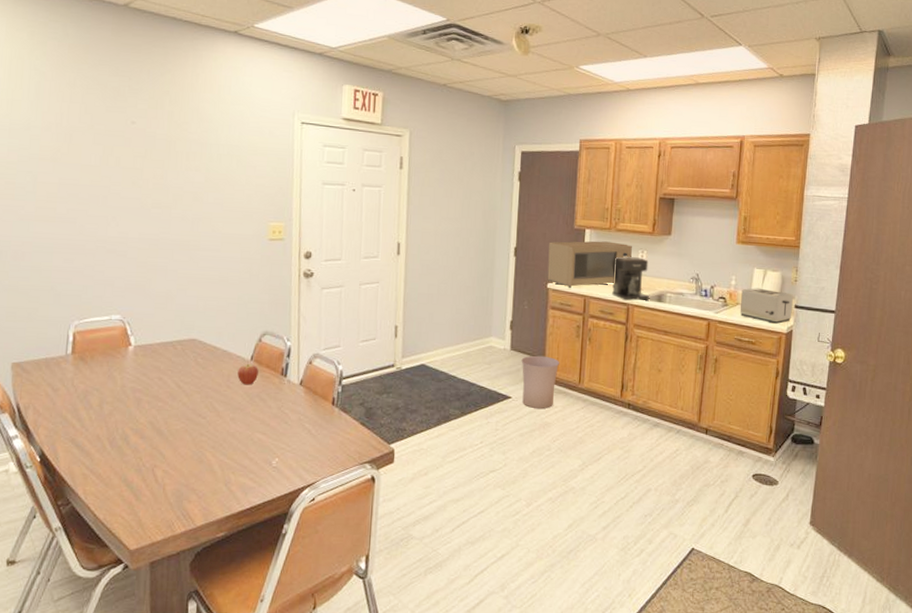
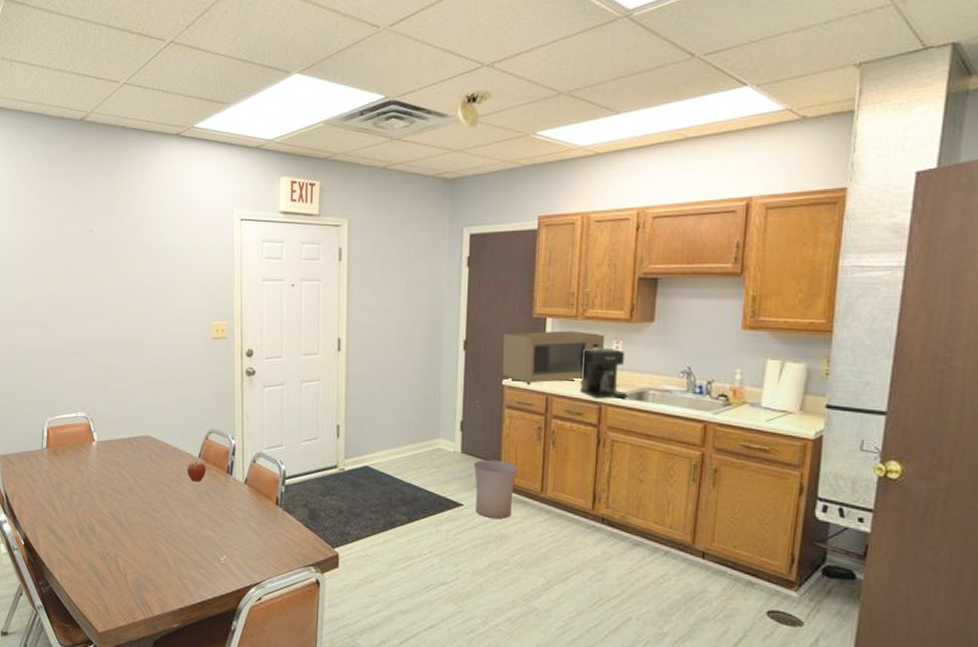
toaster: present [739,287,794,325] -> none [747,383,825,429]

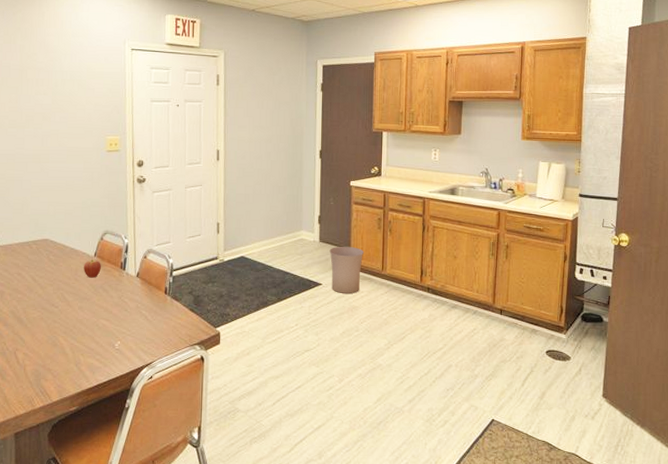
microwave: present [502,331,604,386] -> none [350,142,426,186]
coffee maker: present [580,348,626,399] -> none [409,155,443,195]

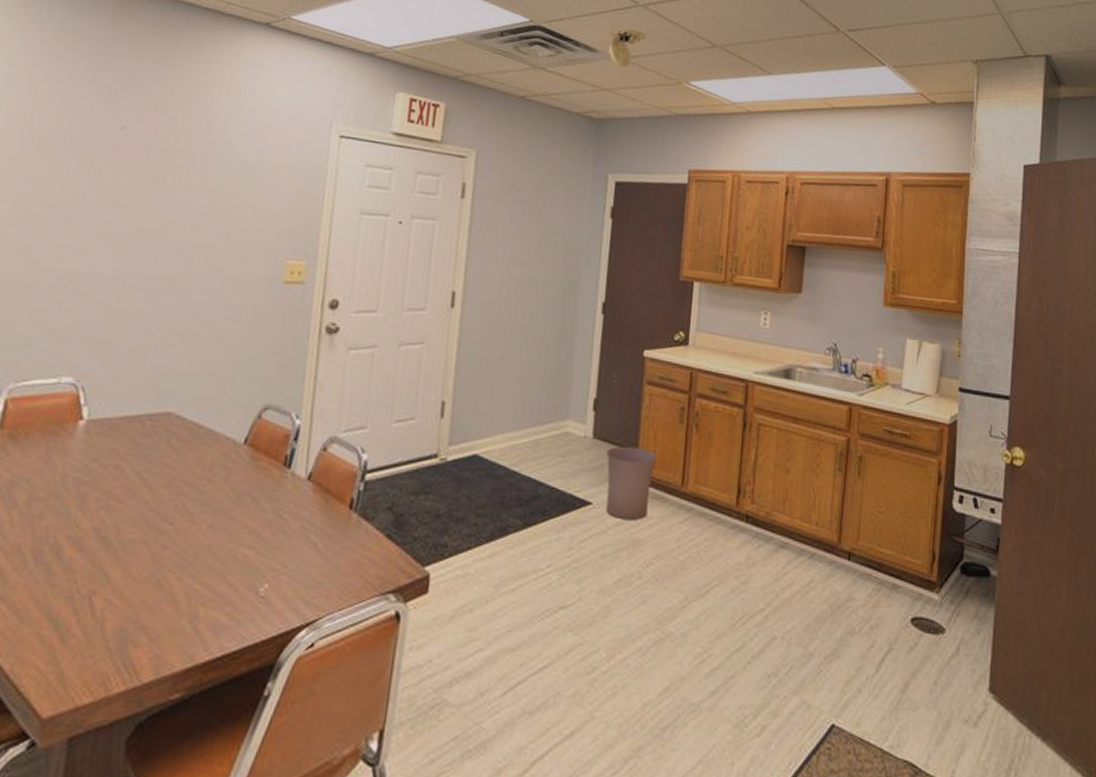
fruit: present [84,259,101,278] -> none [223,447,253,479]

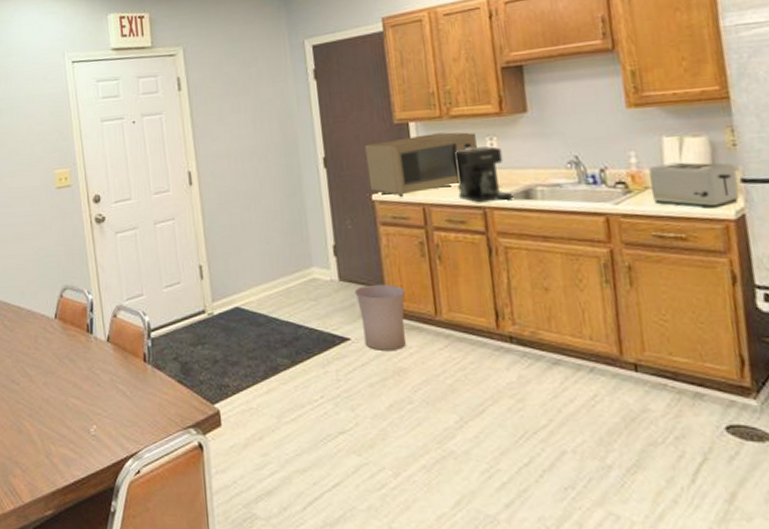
microwave: none [643,296,752,359] -> present [365,132,477,198]
coffee maker: none [726,318,774,377] -> present [453,146,512,203]
toaster: none [889,363,958,413] -> present [649,162,740,210]

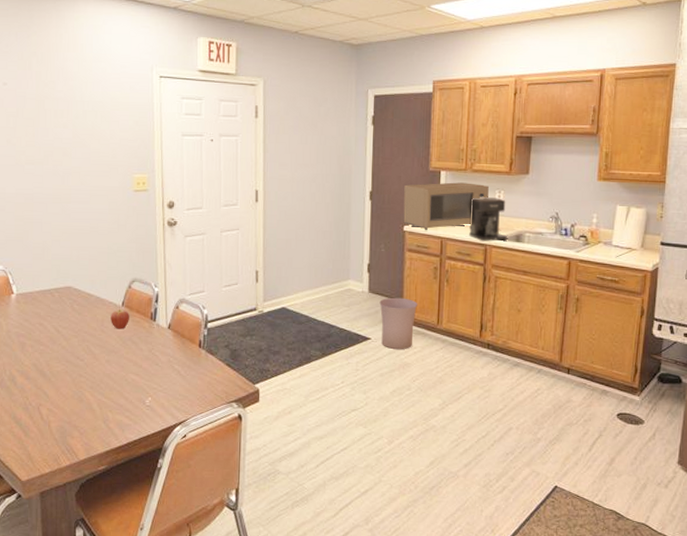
fruit: none [44,321,64,346] -> present [111,308,129,329]
toaster: present [649,162,740,210] -> none [602,225,660,262]

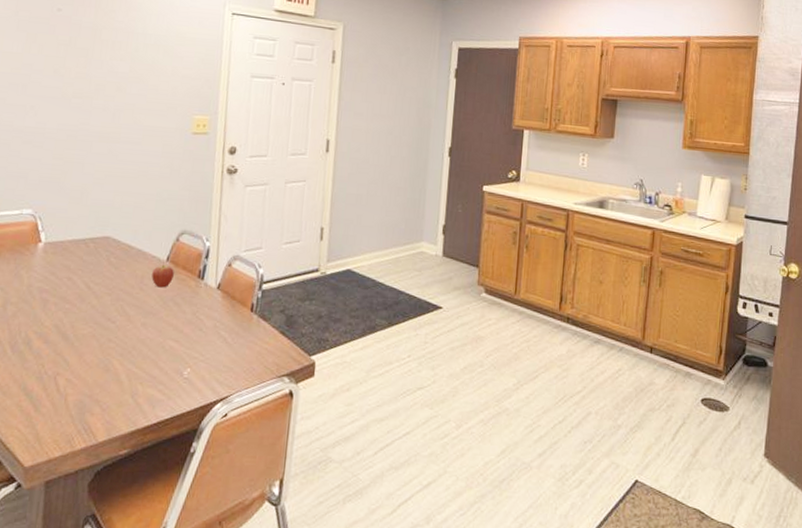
waste bin: present [379,297,418,349] -> none [453,262,495,321]
microwave: present [403,182,489,231] -> none [483,142,573,193]
coffee maker: present [469,197,507,242] -> none [551,159,590,207]

